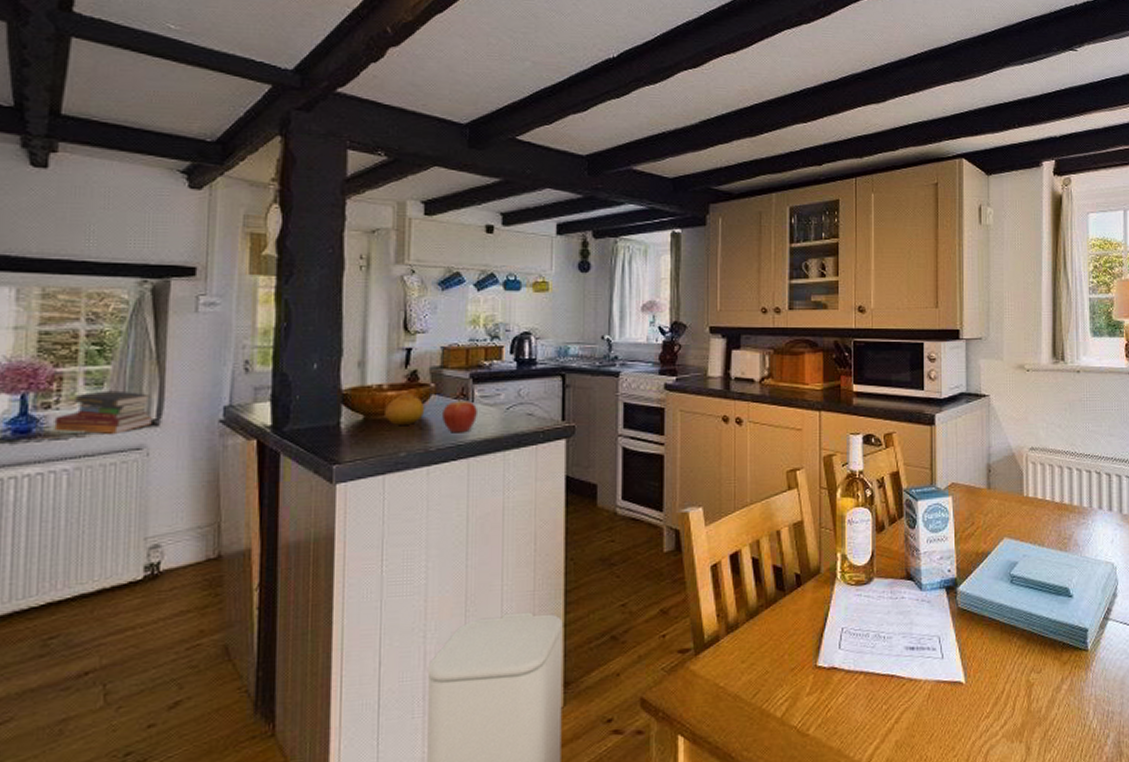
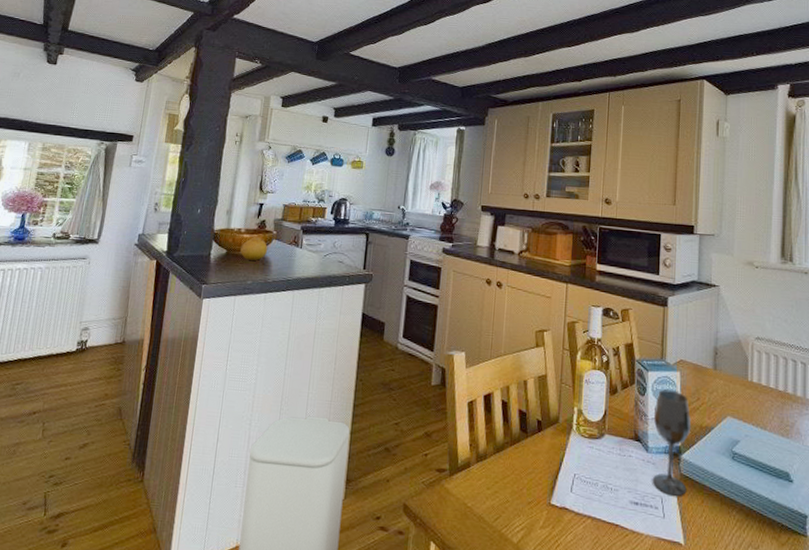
books: present [54,390,152,434] -> none [37,216,95,247]
fruit: present [442,398,477,433] -> none [279,244,304,271]
wine glass: none [925,518,967,633] -> present [653,389,692,496]

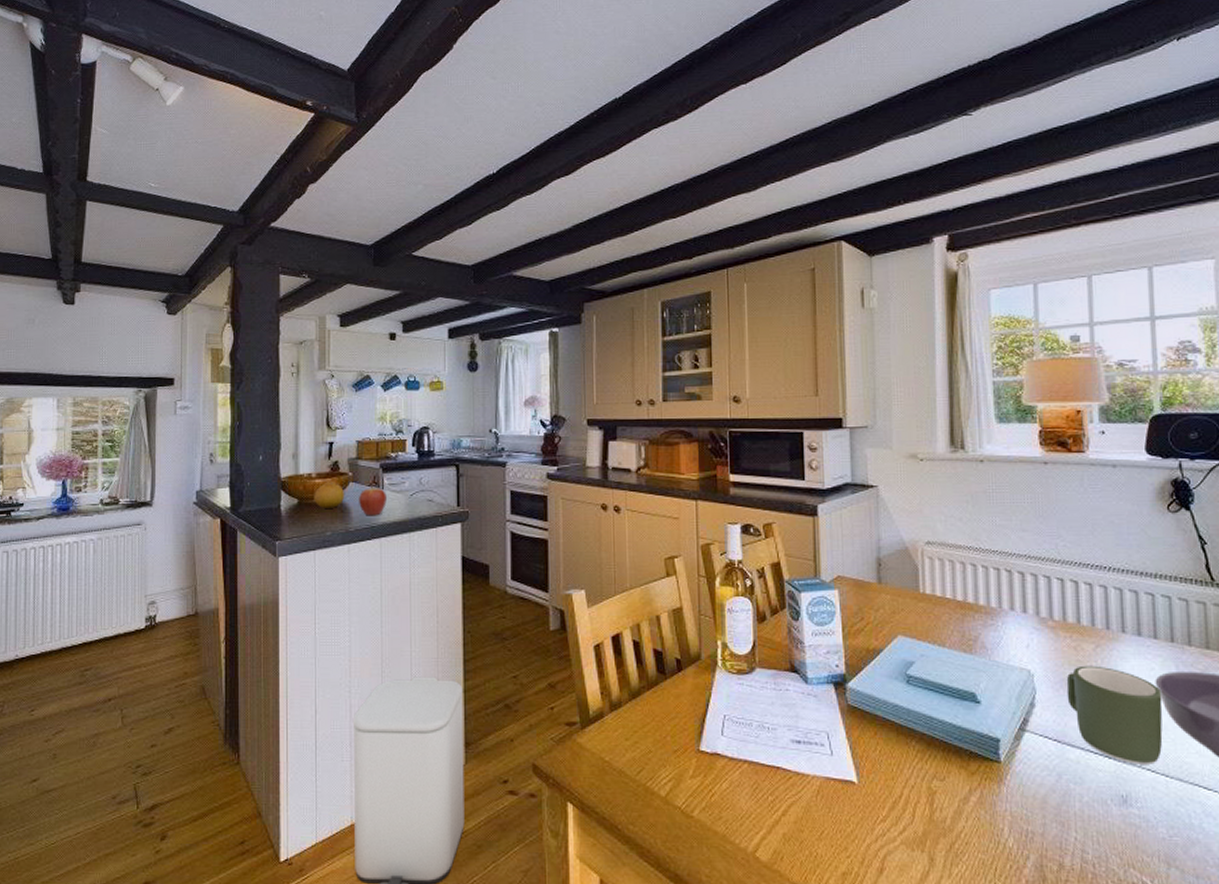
fruit: none [279,244,304,271] -> present [359,485,387,516]
wine glass: present [653,389,692,496] -> none [810,611,857,730]

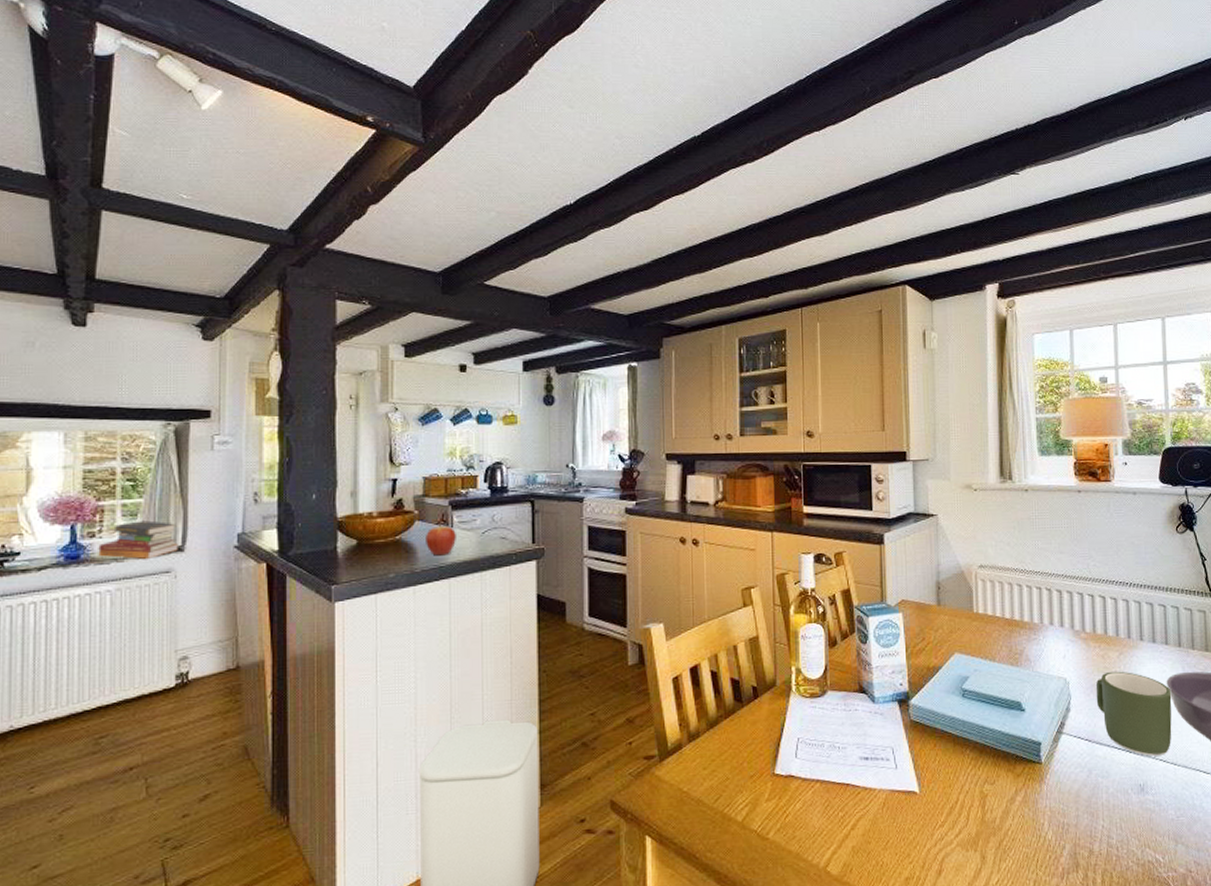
books: none [84,477,147,512] -> present [98,520,178,559]
fruit: present [314,480,345,510] -> none [375,519,410,550]

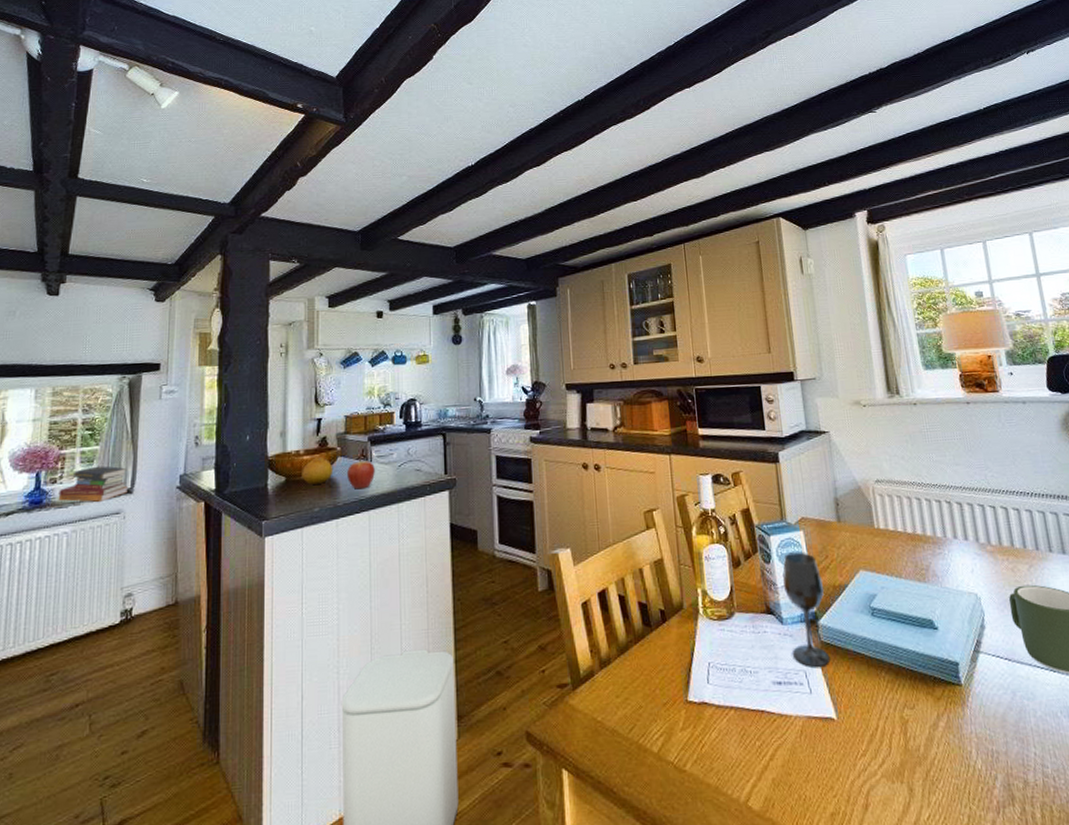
fruit: none [375,519,410,550] -> present [302,456,334,486]
wine glass: none [877,633,918,744] -> present [783,552,830,667]

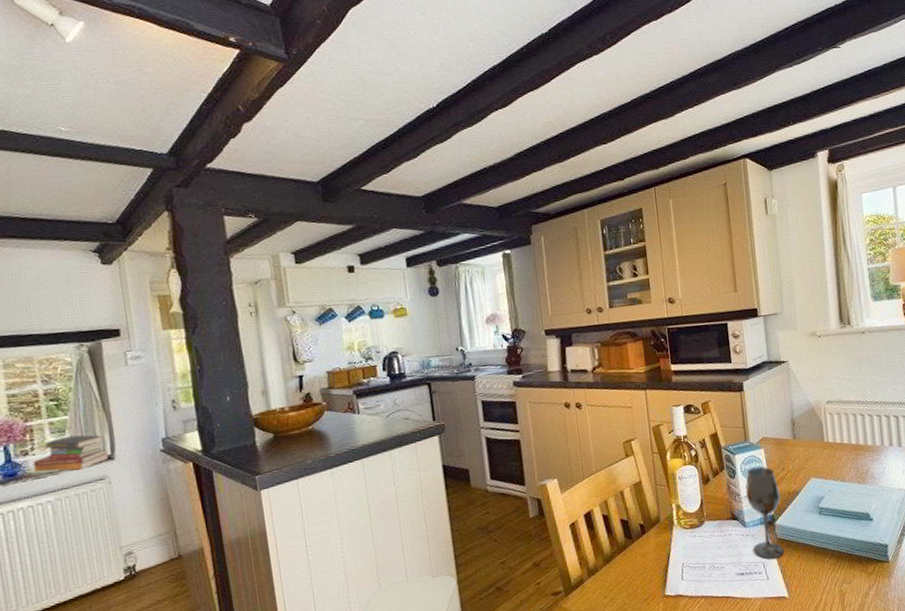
fruit: present [302,456,334,486] -> none [289,411,322,440]
fruit: present [347,458,375,490] -> none [335,411,364,441]

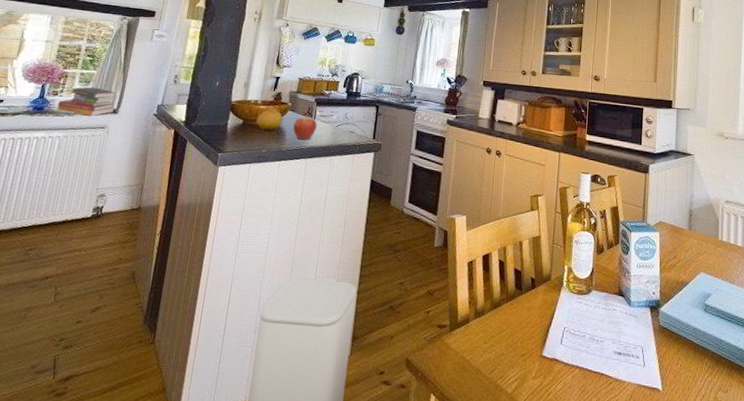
fruit: none [289,411,322,440] -> present [256,107,283,131]
fruit: none [335,411,364,441] -> present [293,115,317,140]
wine glass: present [746,466,784,559] -> none [635,248,669,346]

